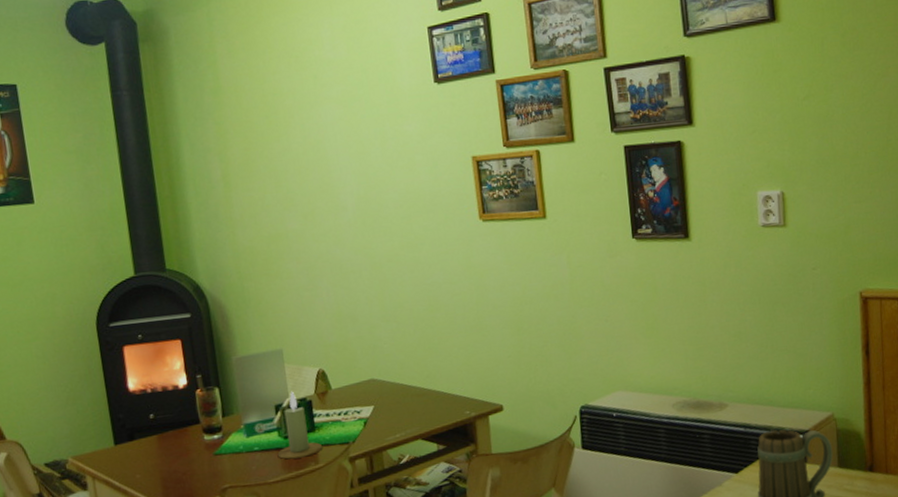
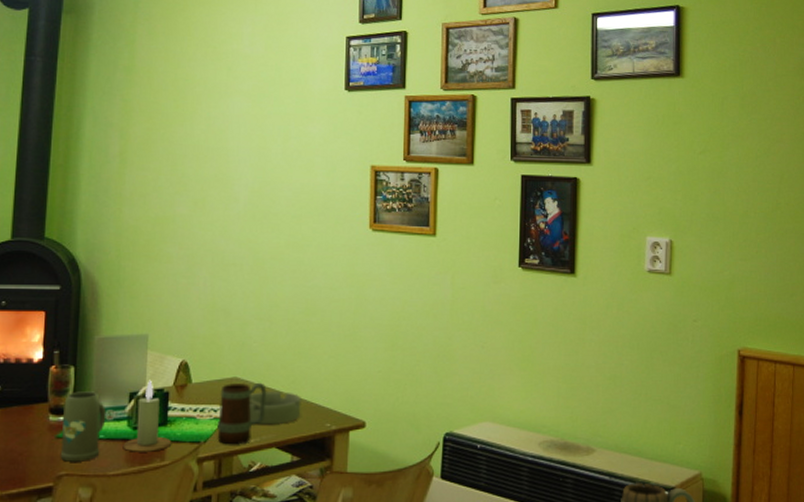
beer mug: none [215,408,258,476] -> present [60,391,107,462]
beer mug: none [360,380,406,442] -> present [217,382,267,444]
ashtray: none [389,386,440,419] -> present [249,390,303,425]

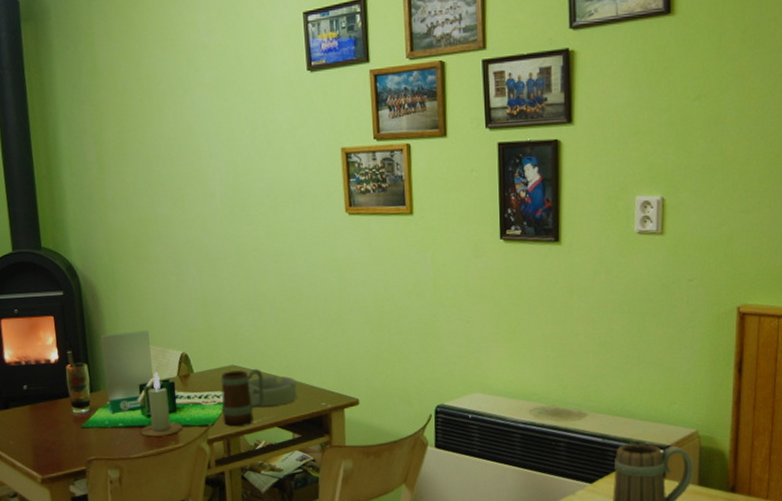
beer mug: present [60,391,107,462] -> none [83,385,123,448]

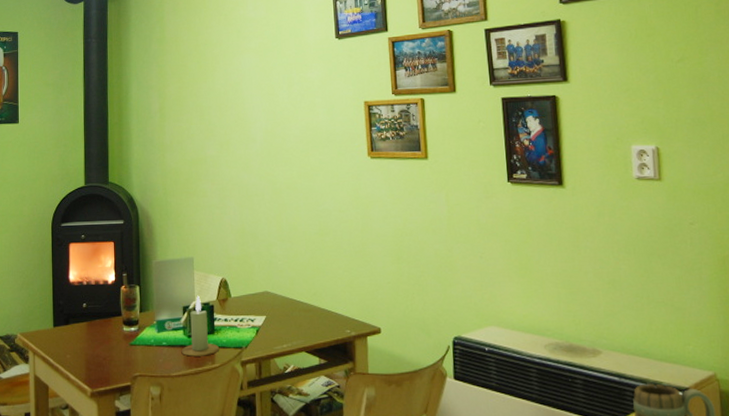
beer mug: present [220,368,264,426] -> none [255,295,294,349]
ashtray: present [248,375,298,407] -> none [279,302,324,332]

